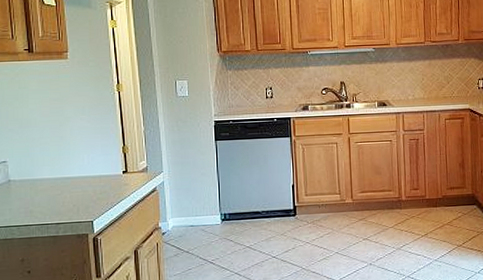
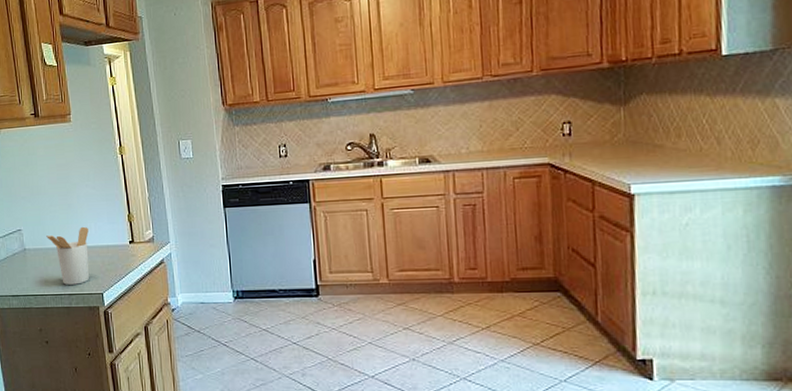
utensil holder: none [35,158,81,214] -> present [46,226,90,285]

